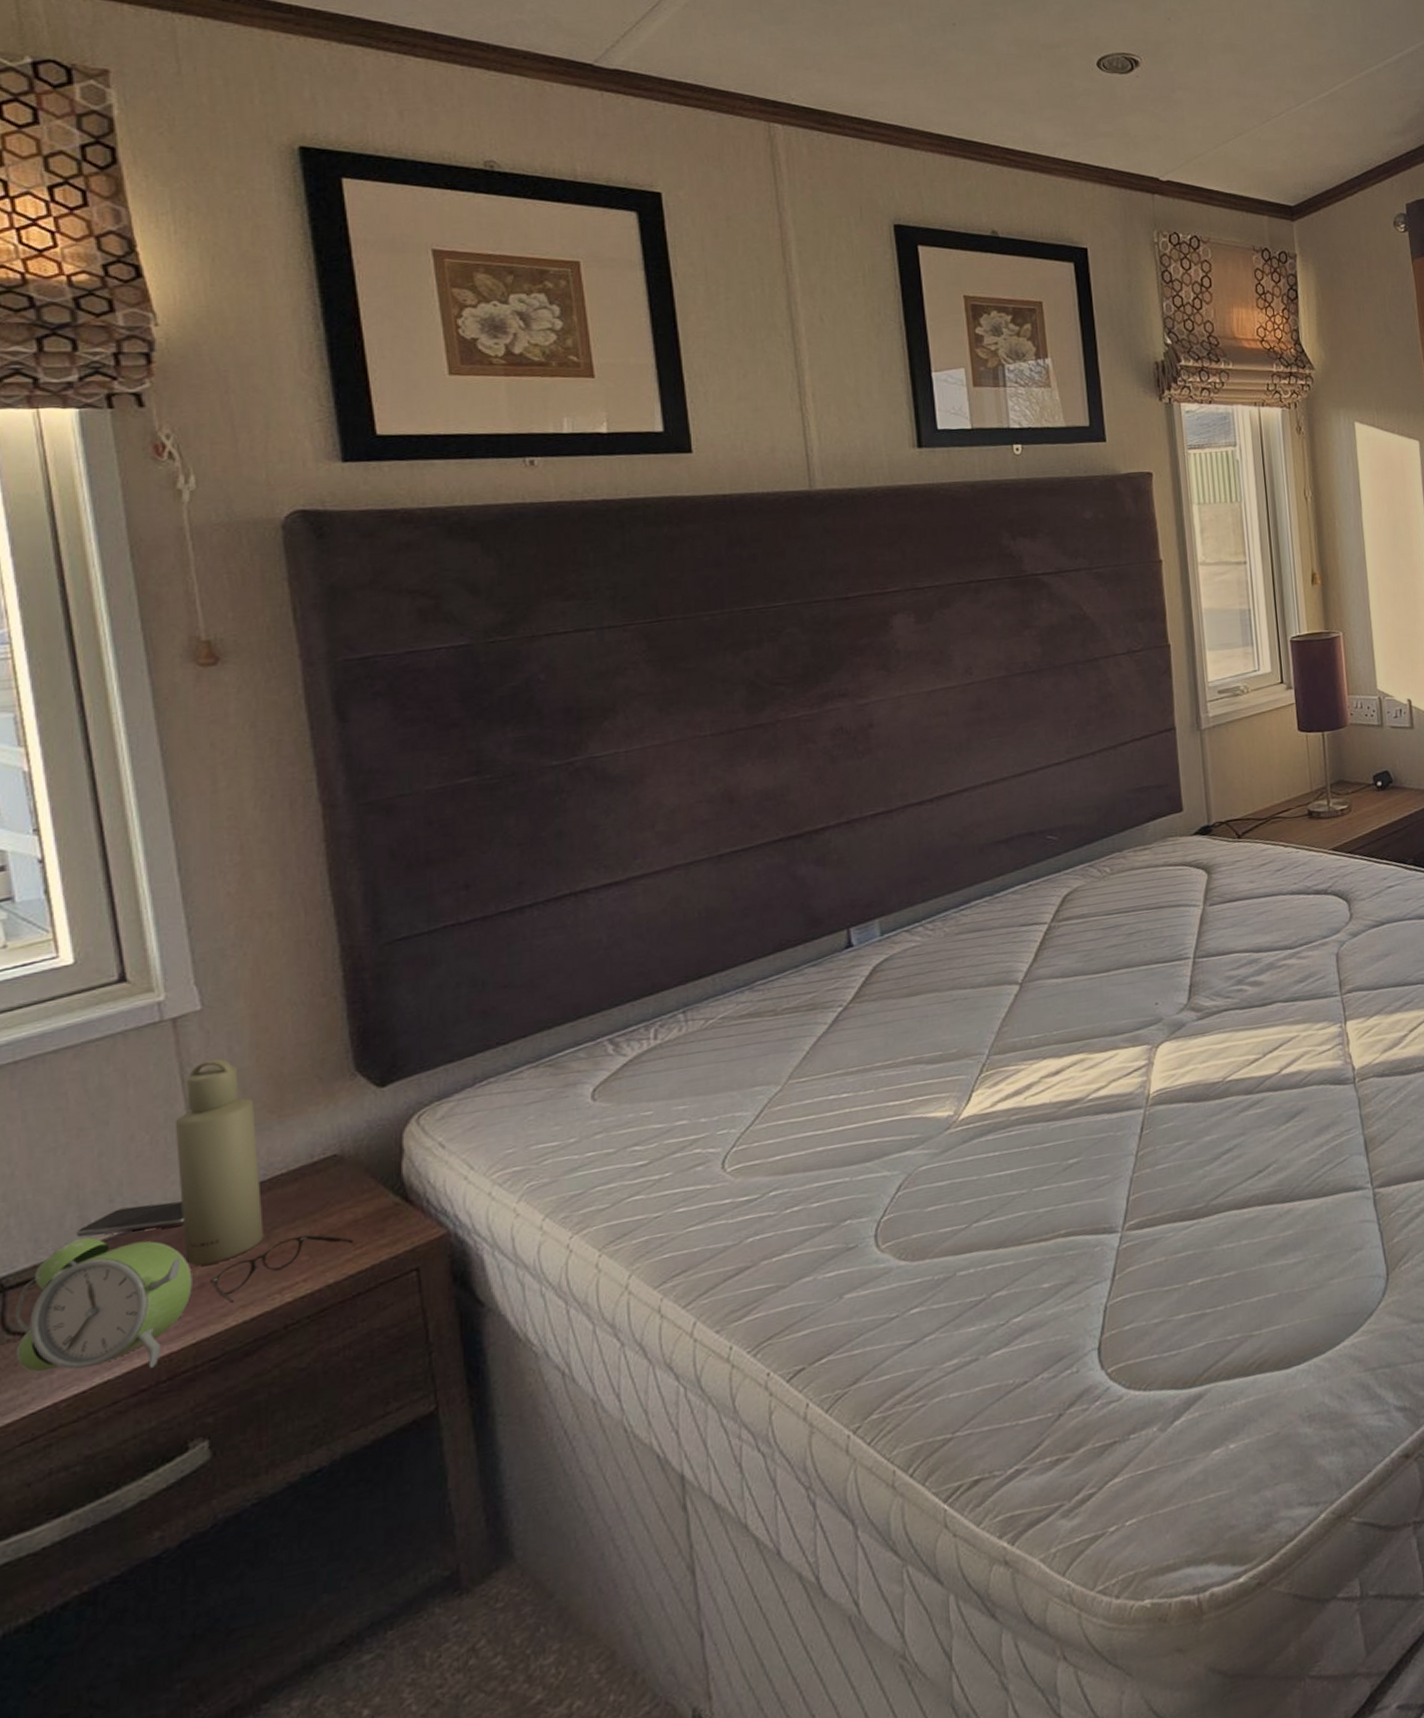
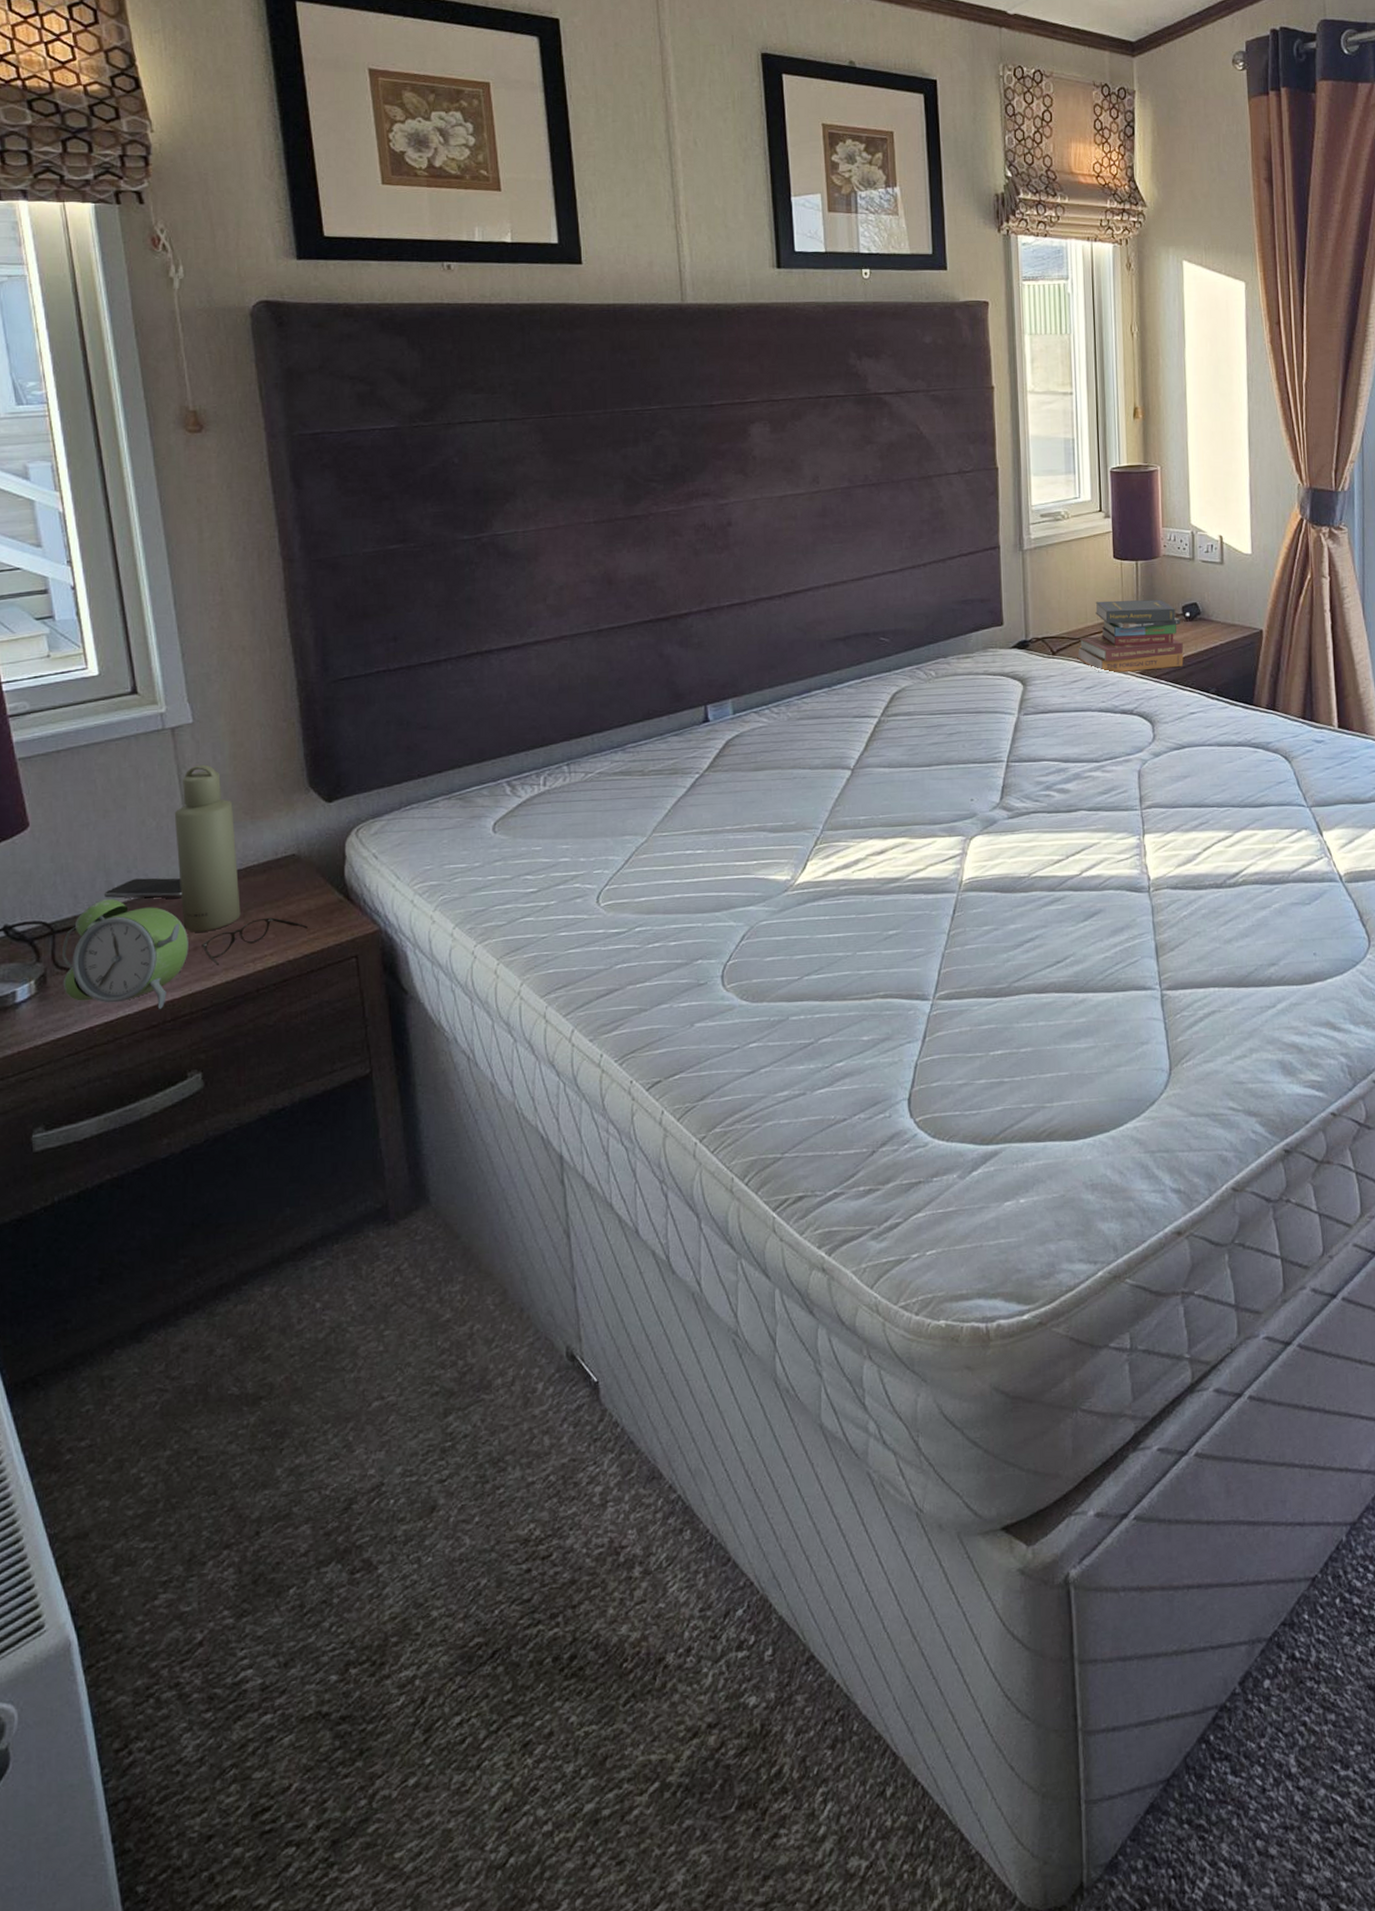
books: none [1264,770,1378,853] -> present [1077,599,1184,674]

